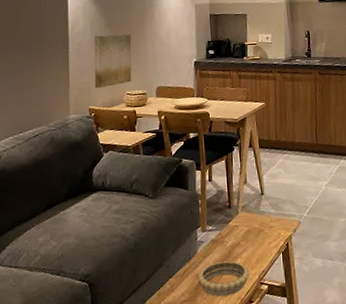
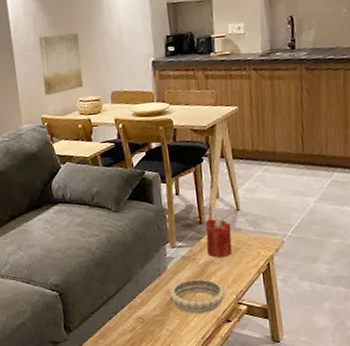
candle: none [233,203,257,239] -> present [205,219,233,257]

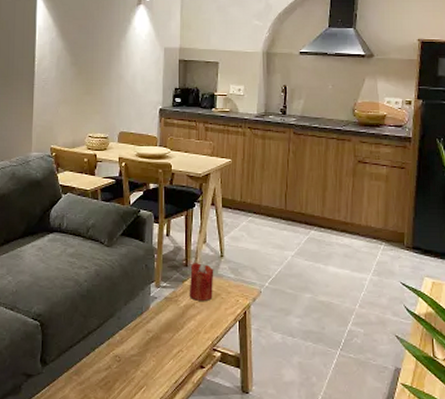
wall art: present [38,31,84,96] -> none [57,73,97,128]
decorative bowl: present [168,279,226,314] -> none [148,321,203,357]

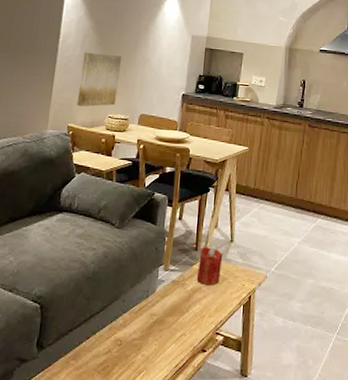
wall art: none [57,73,97,128] -> present [76,52,122,107]

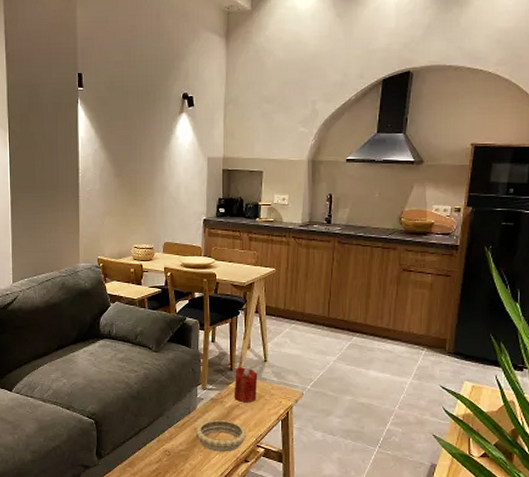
wall art: present [76,52,122,107] -> none [103,185,141,240]
decorative bowl: none [152,304,207,341] -> present [195,420,247,452]

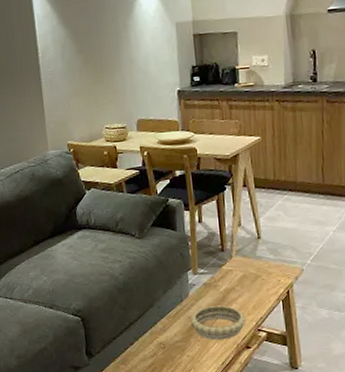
candle: present [234,367,258,402] -> none [227,246,253,284]

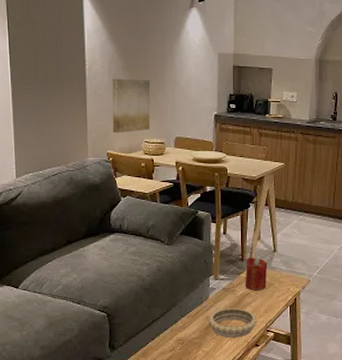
wall art: none [66,60,110,123] -> present [112,78,151,134]
candle: none [227,246,253,284] -> present [245,257,268,290]

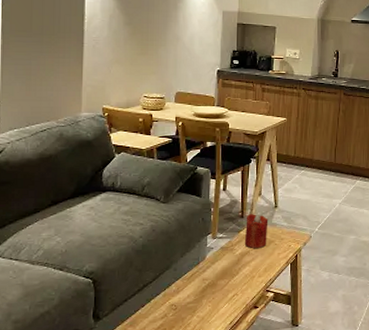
wall art: present [112,78,151,134] -> none [109,33,153,88]
decorative bowl: present [208,308,257,338] -> none [204,268,257,301]

